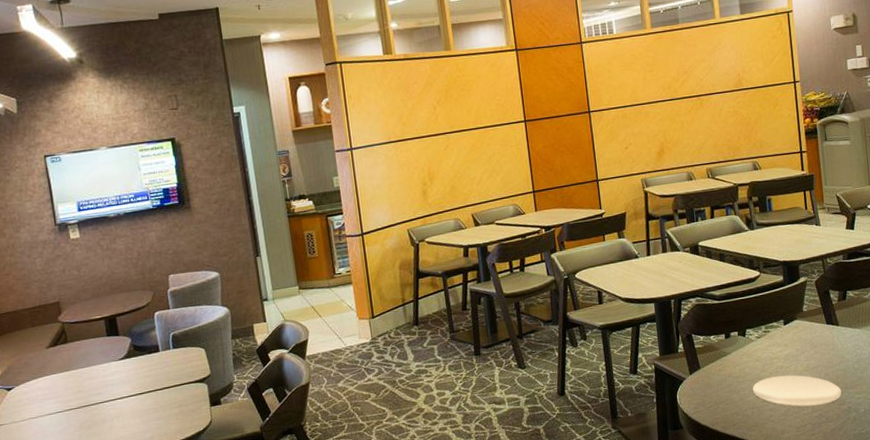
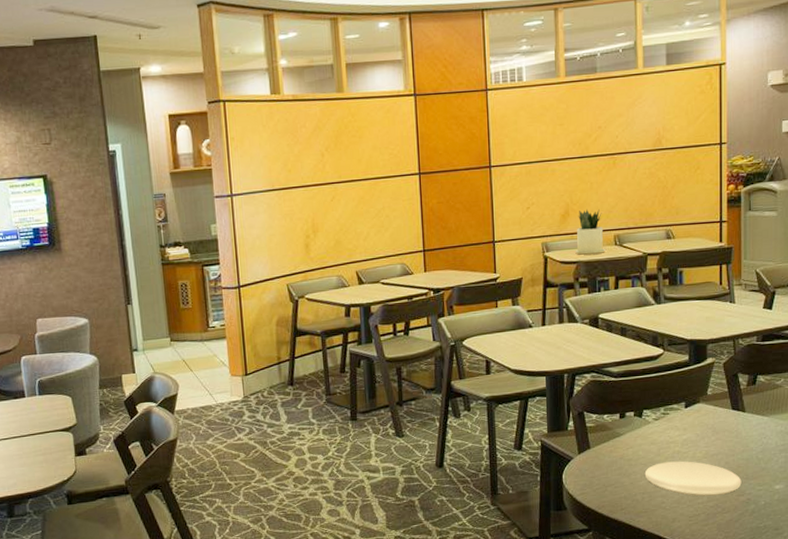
planter: none [671,146,700,189] -> present [574,209,605,255]

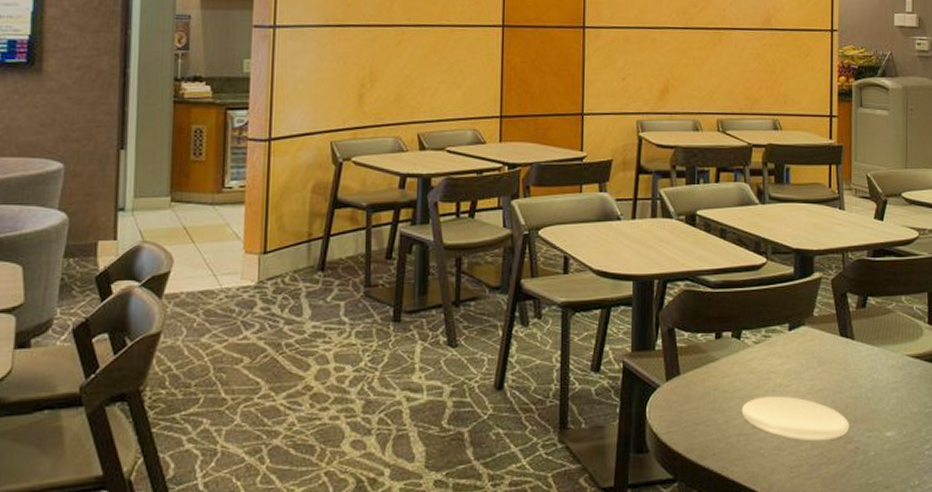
planter: present [574,209,605,255] -> none [672,87,707,139]

